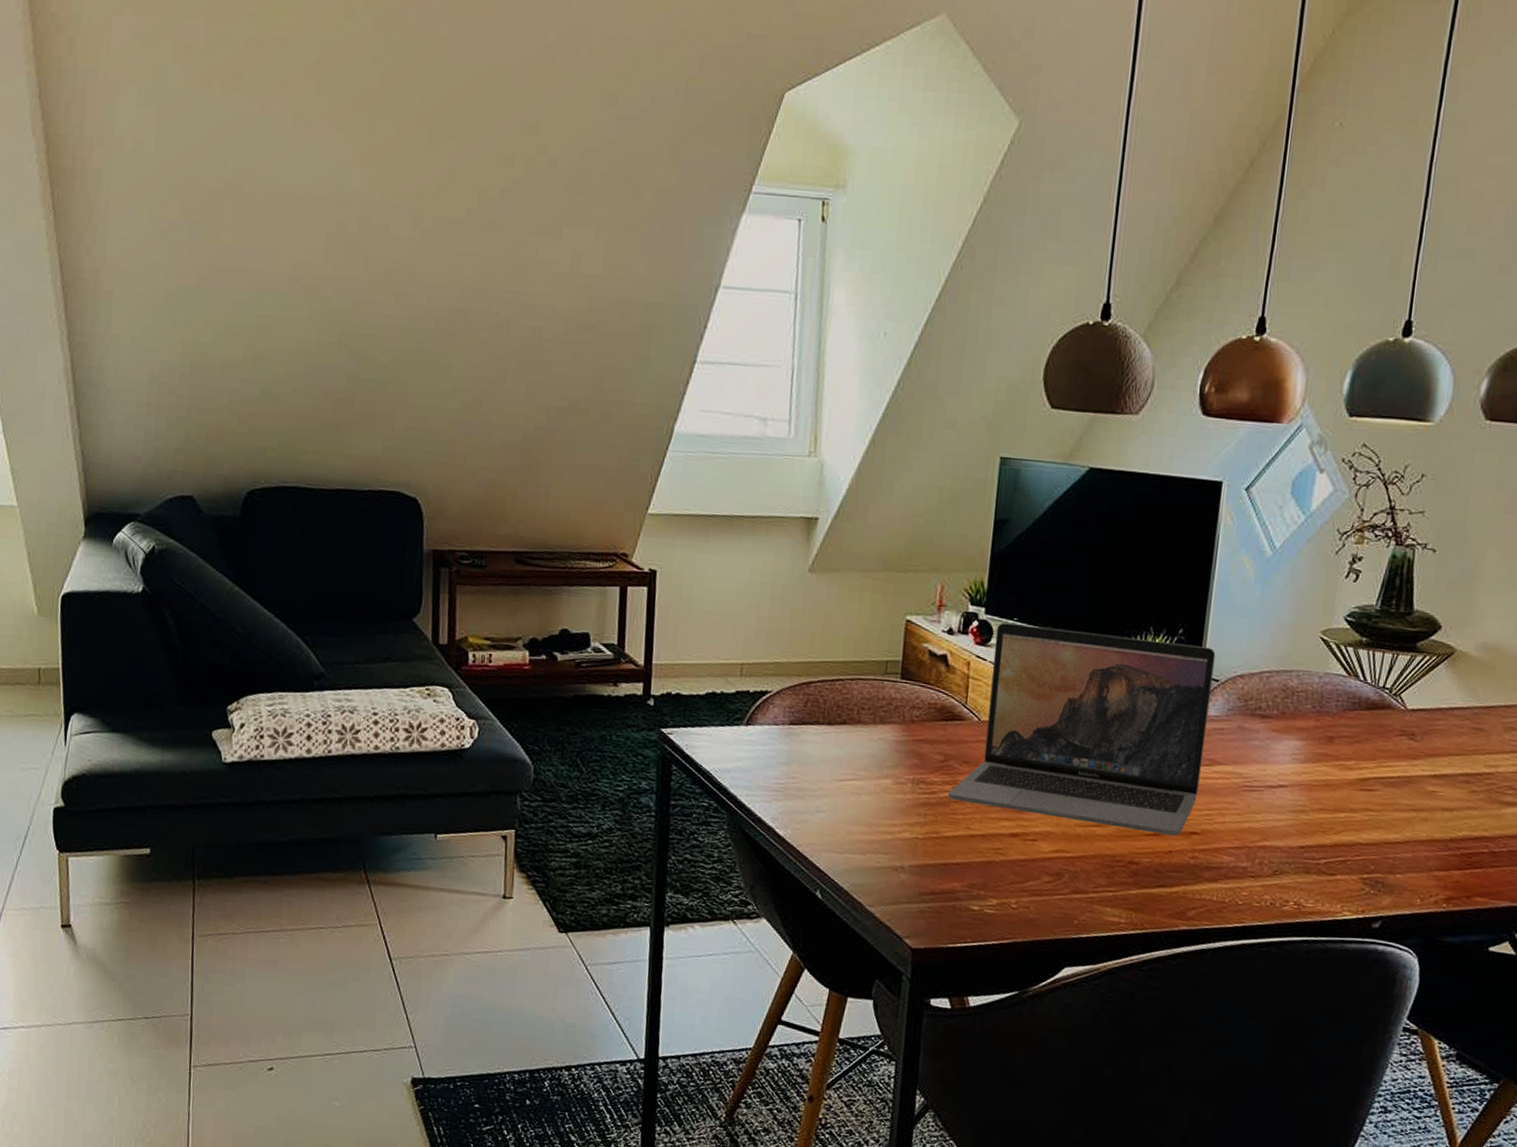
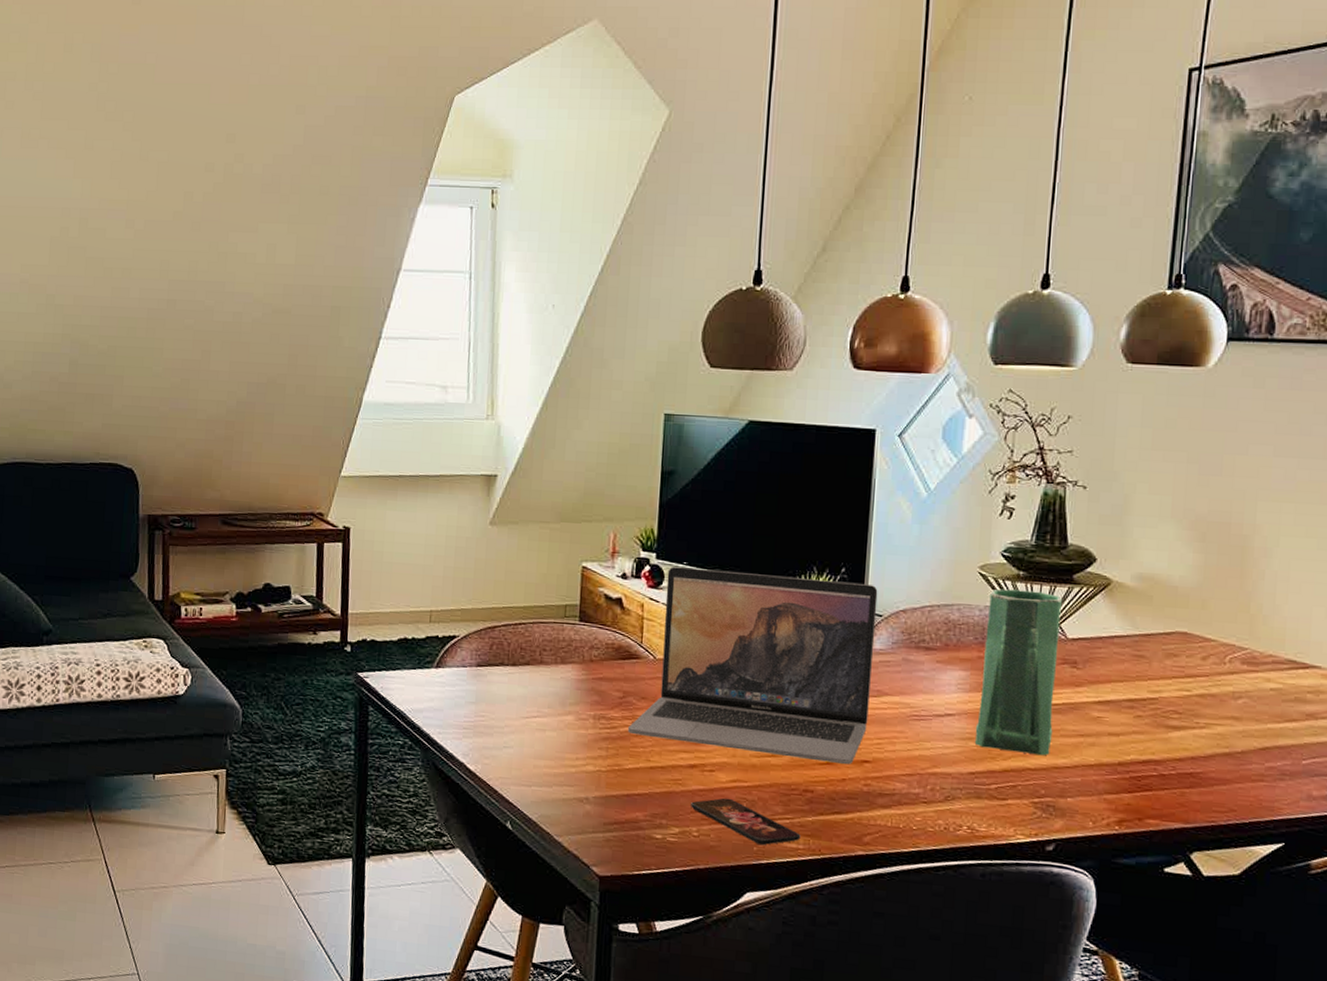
smartphone: none [1011,868,1123,918] -> present [691,797,801,845]
vase: none [1306,655,1405,831] -> present [974,589,1063,756]

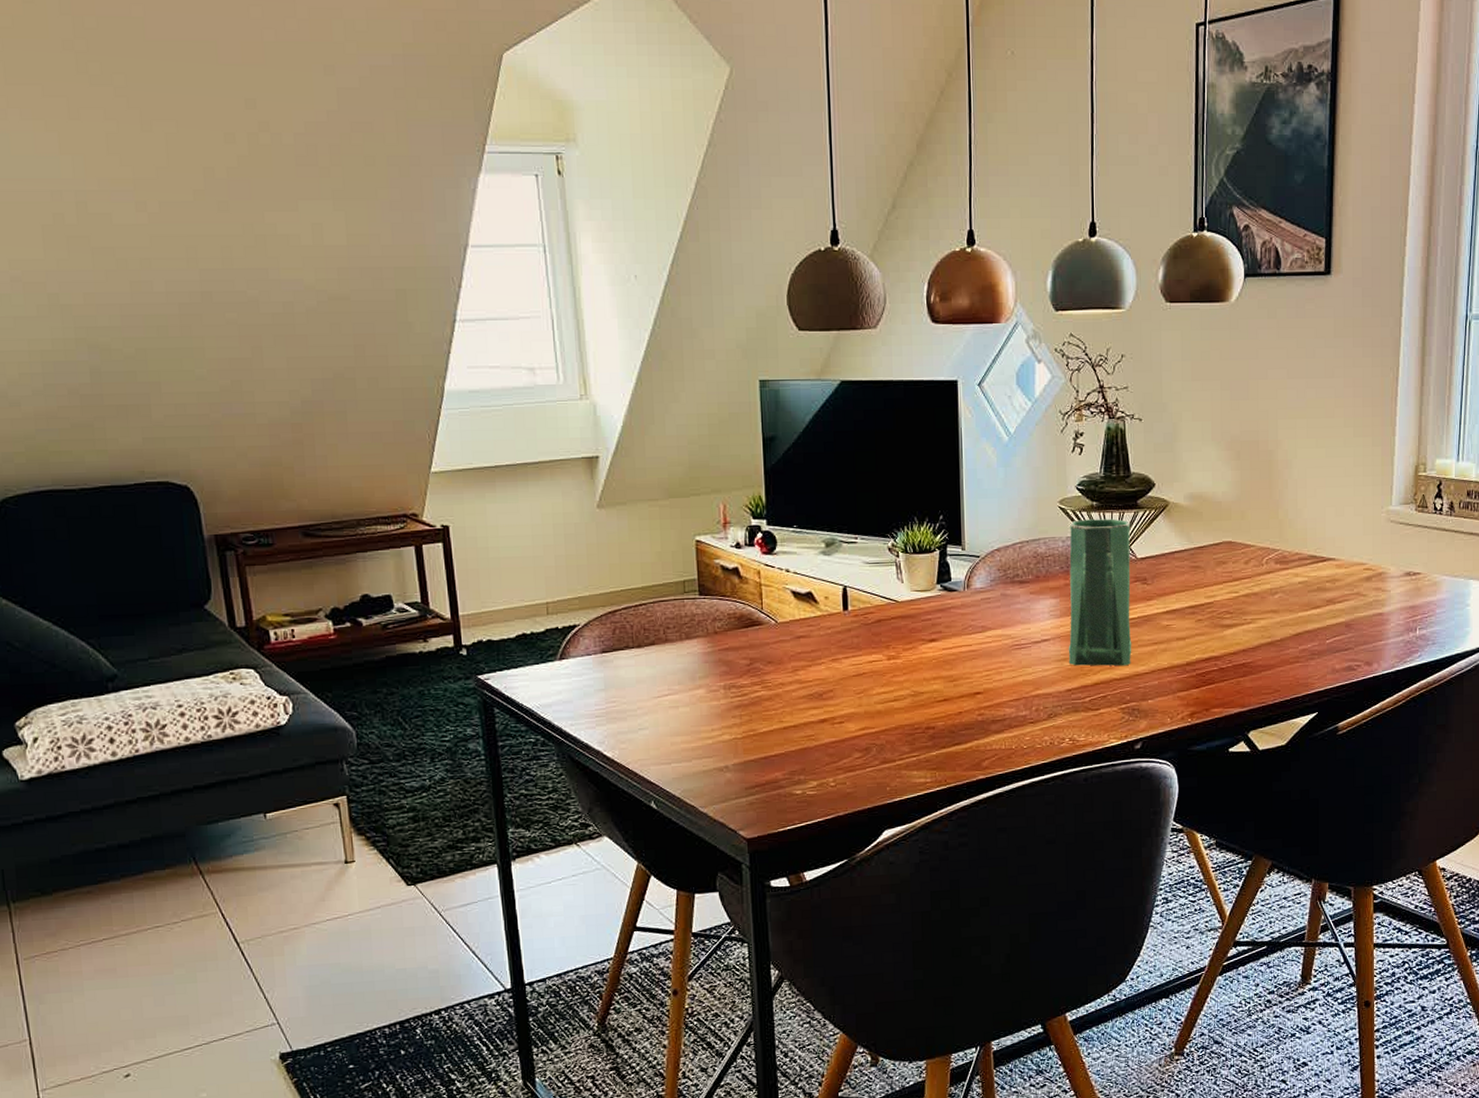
laptop: present [627,567,878,765] -> none [758,528,976,699]
smartphone: present [691,797,801,845] -> none [825,745,928,784]

